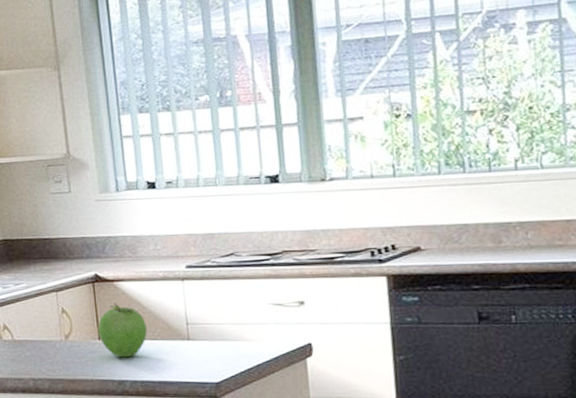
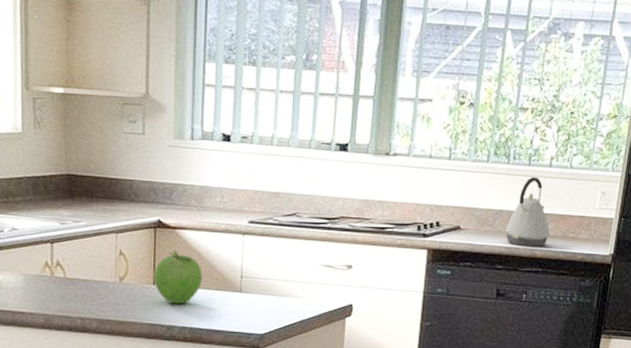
kettle: none [474,182,531,262] -> present [505,176,550,248]

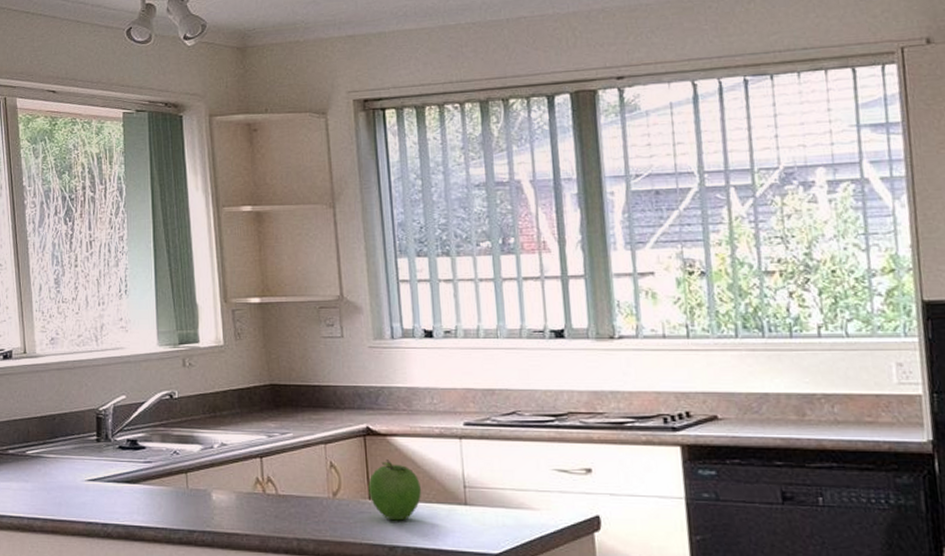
kettle: present [505,176,550,248] -> none [776,350,838,437]

